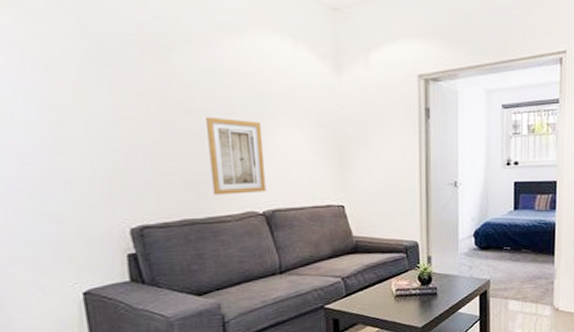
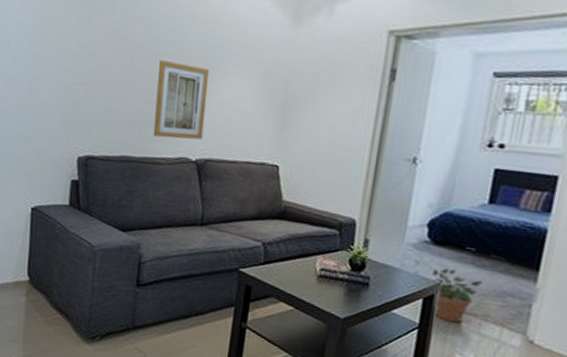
potted plant: none [483,266,522,309] -> present [432,268,485,323]

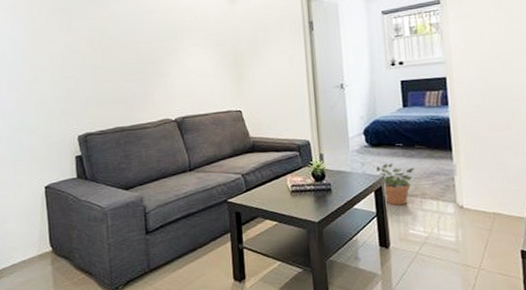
wall art: present [153,59,210,140] -> none [132,45,178,107]

